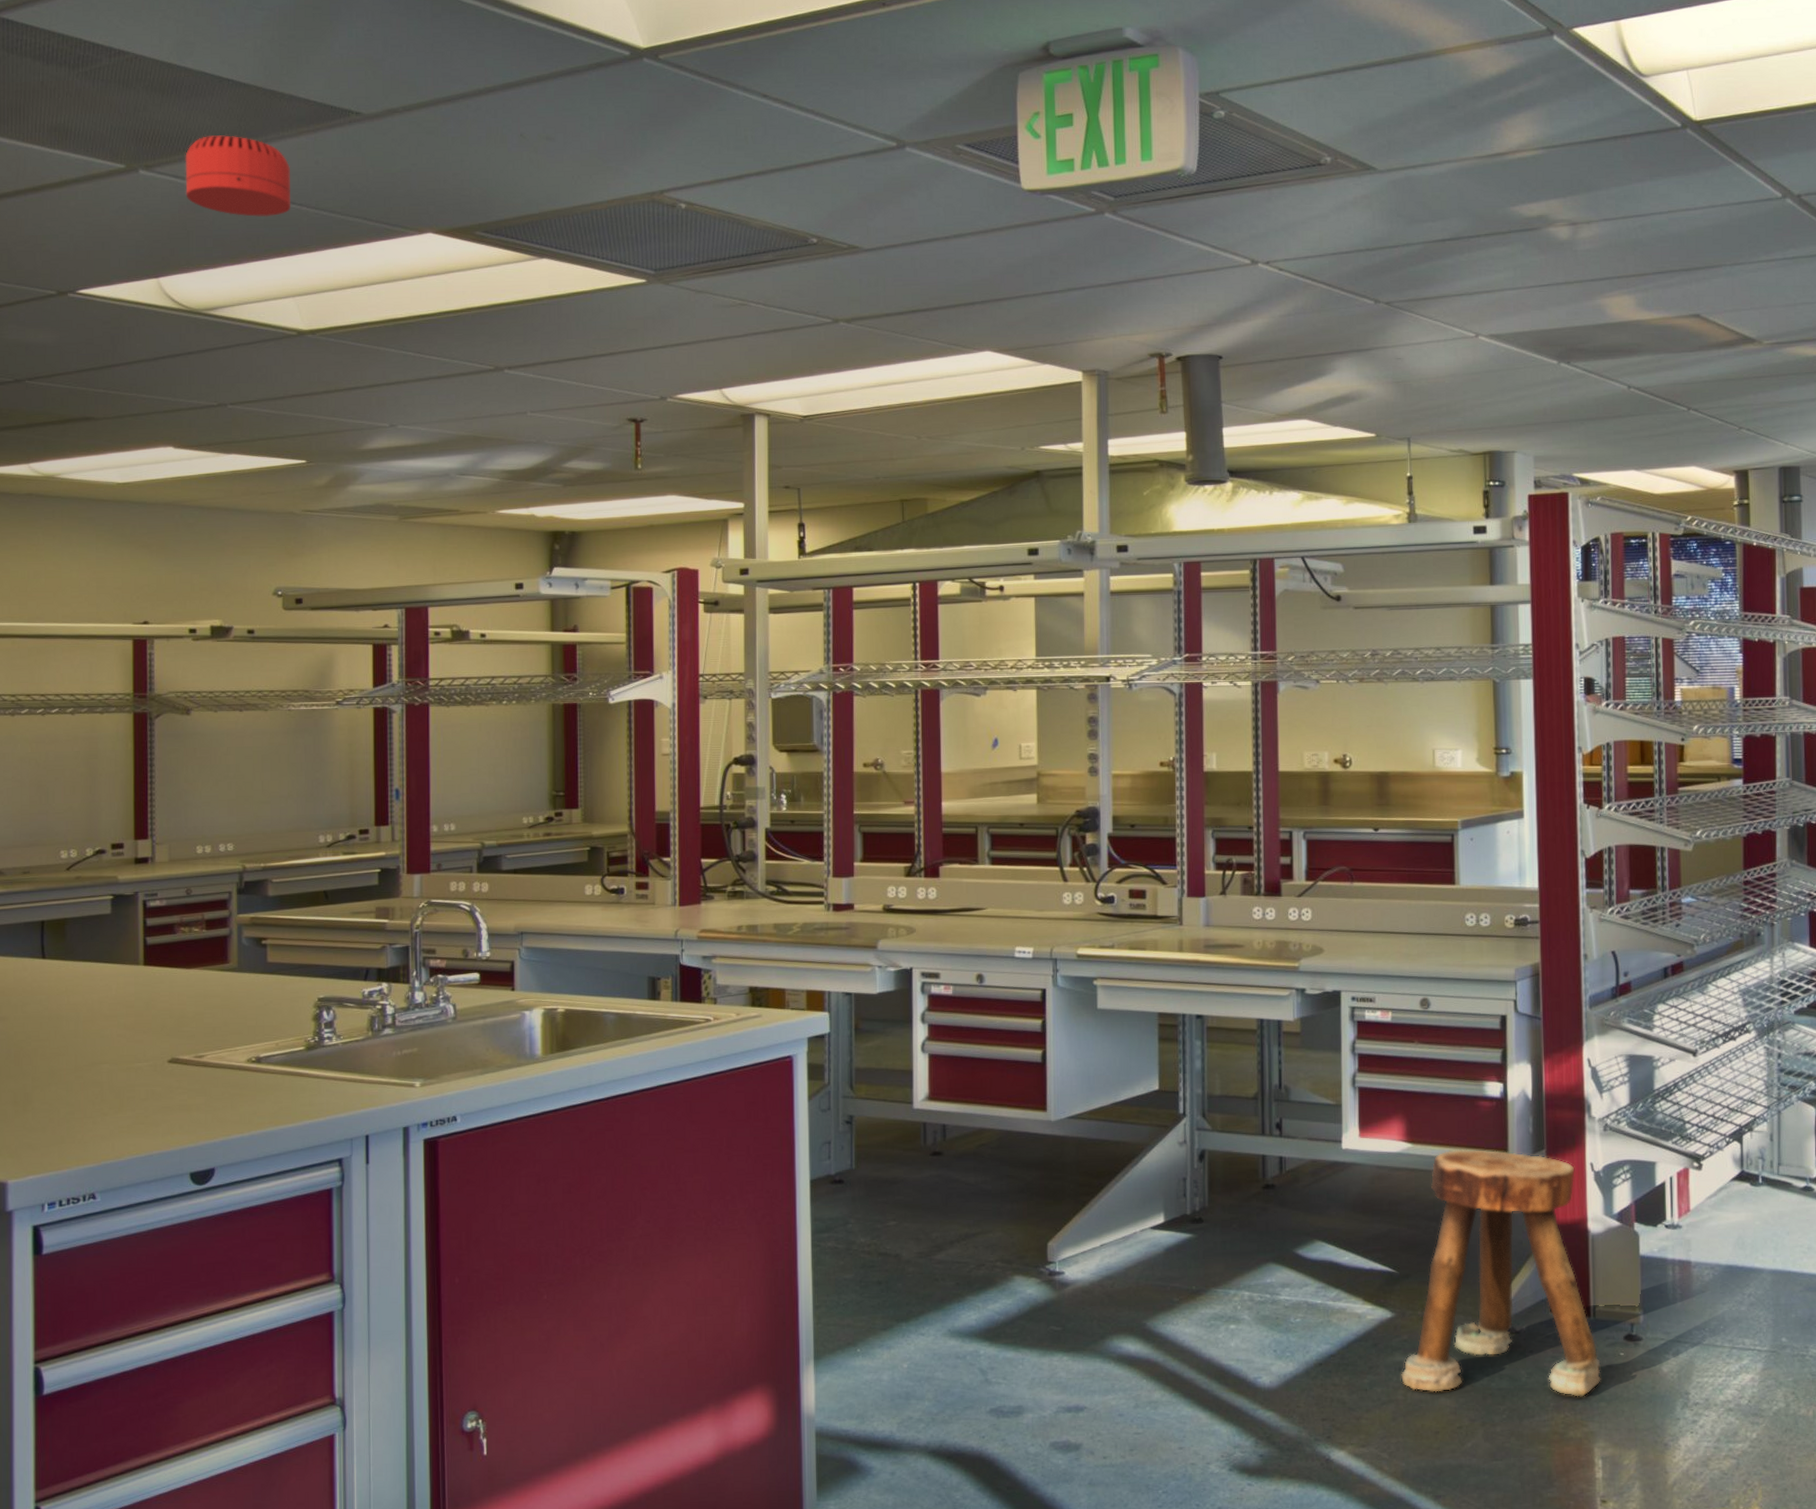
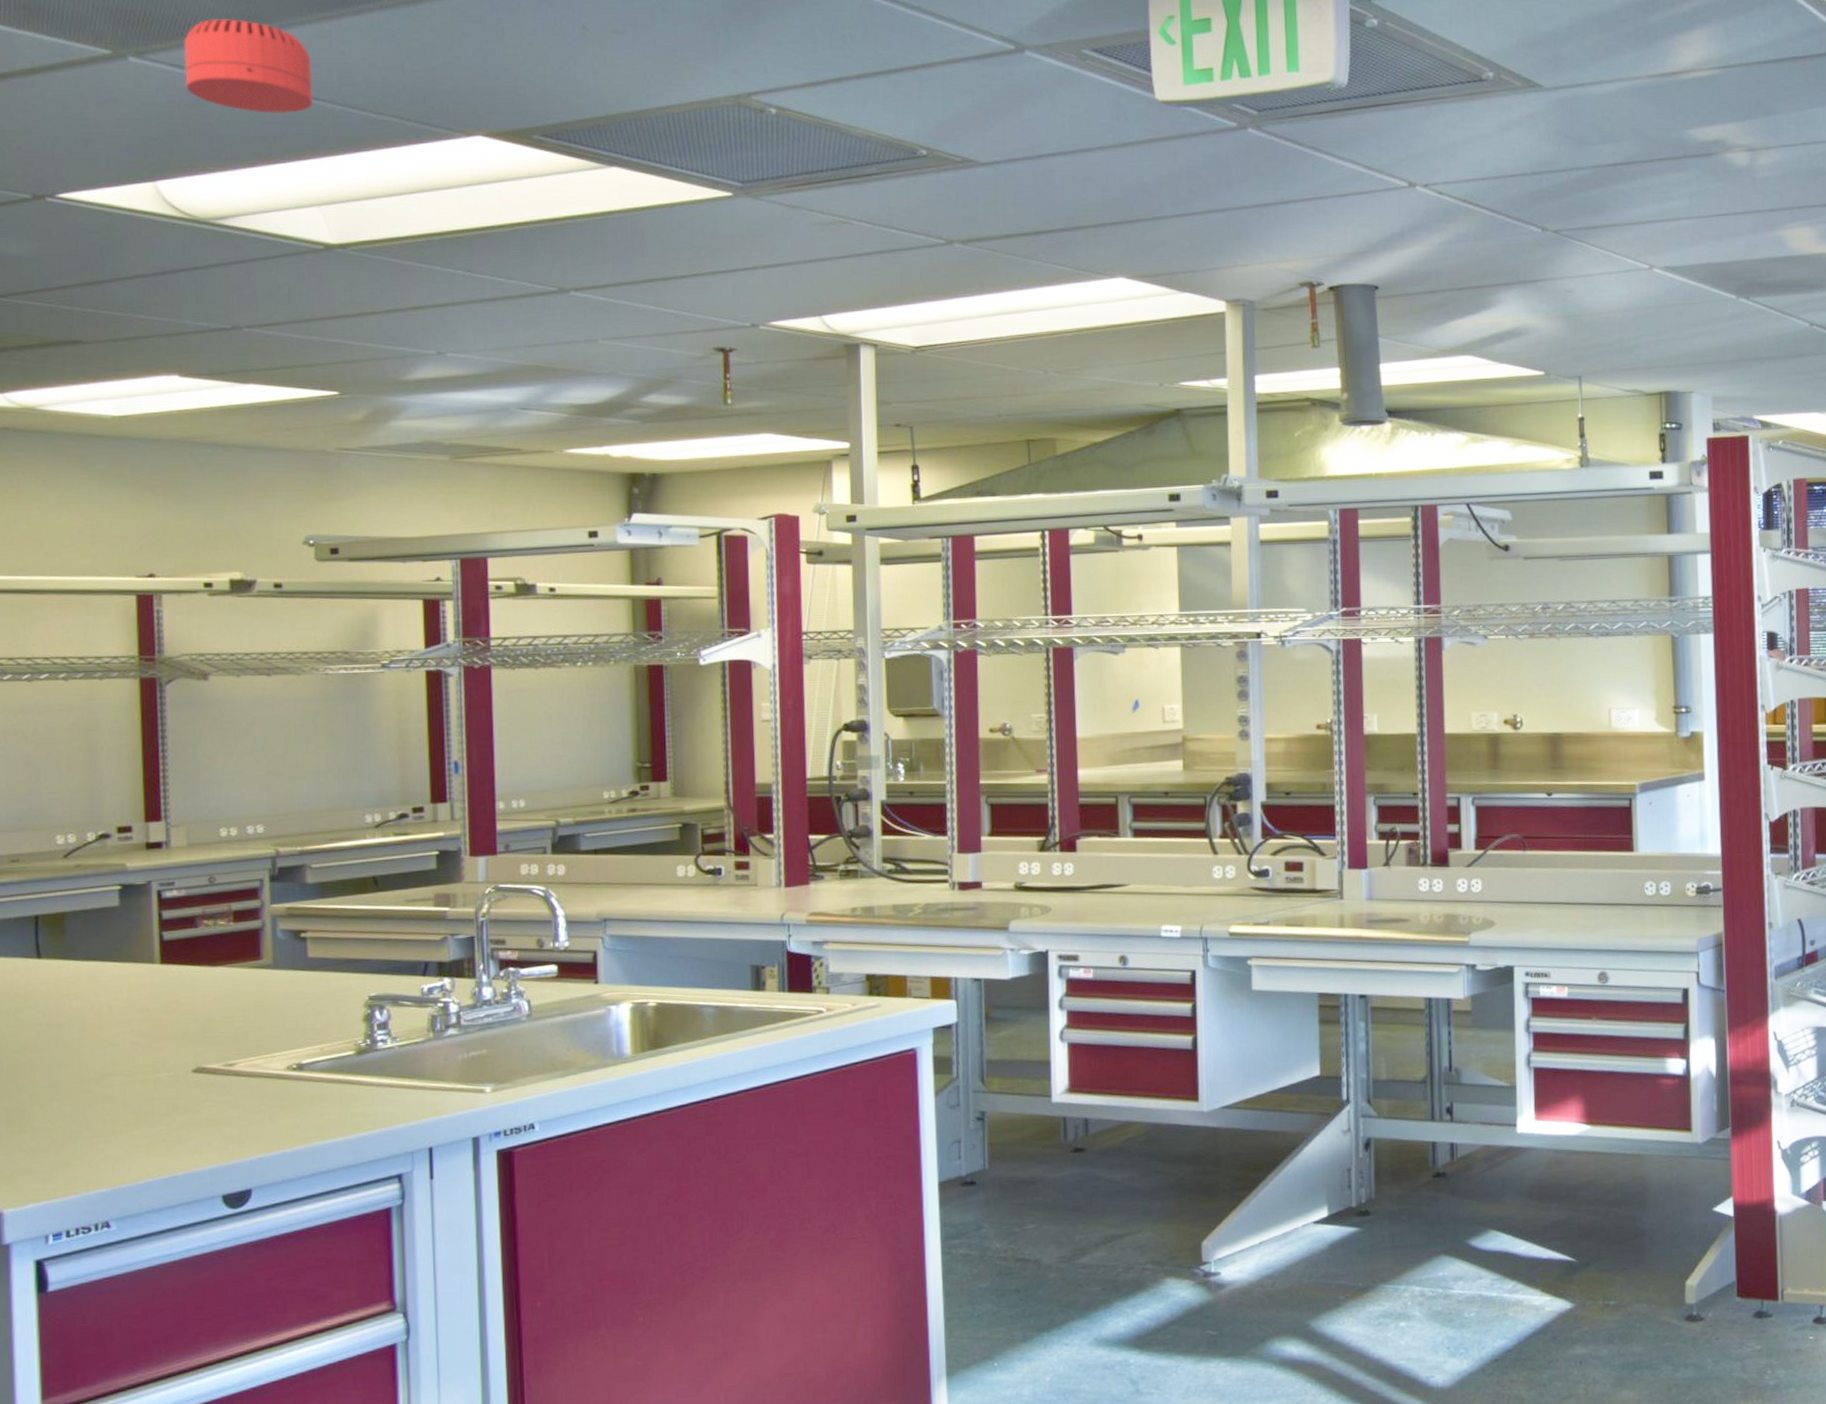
stool: present [1401,1149,1601,1397] -> none [1582,1129,1790,1385]

